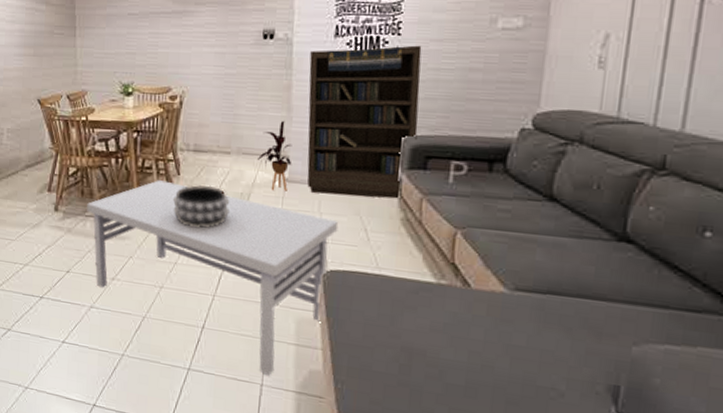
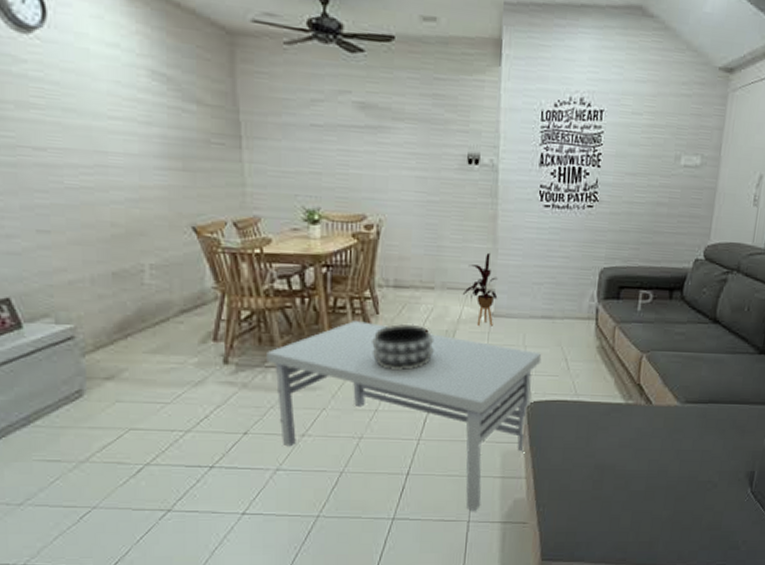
bookcase: present [307,45,422,199] -> none [512,178,618,328]

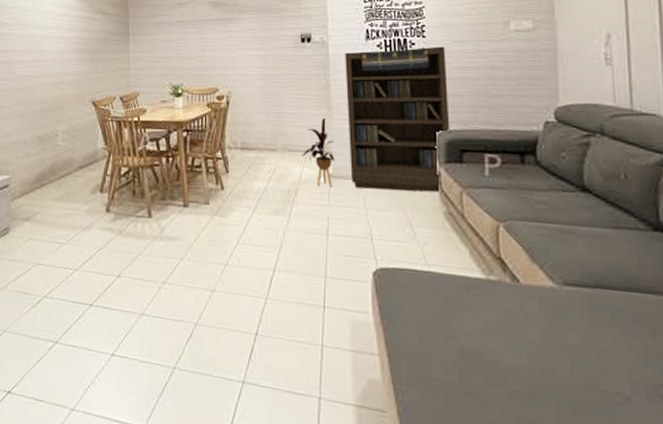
coffee table: present [267,321,542,511] -> none [138,178,385,387]
decorative bowl: present [372,323,434,370] -> none [223,182,278,226]
bookcase: none [512,178,618,328] -> present [345,46,450,193]

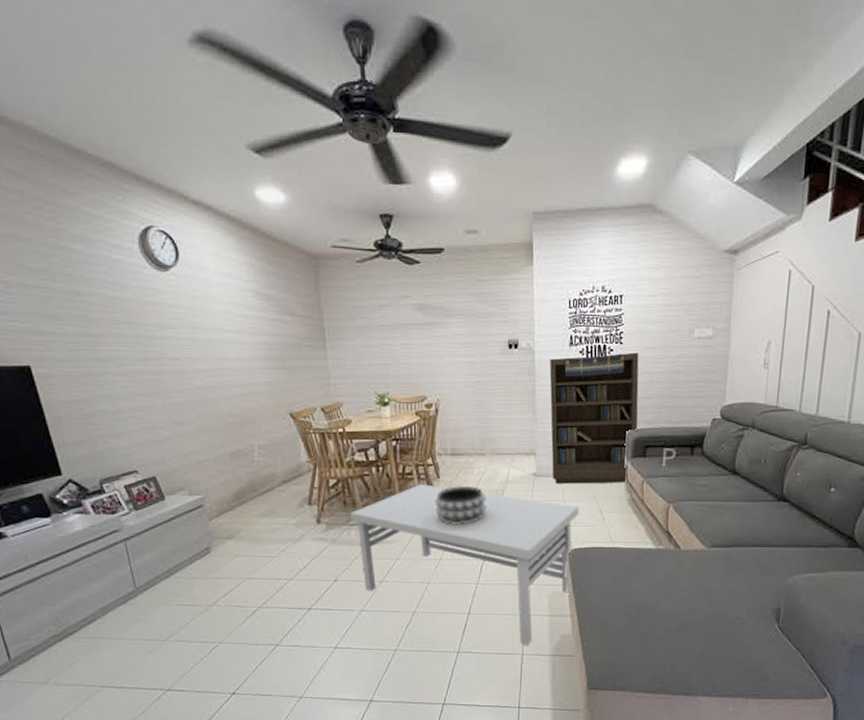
coffee table: none [138,178,385,387] -> present [350,484,580,645]
decorative bowl: none [223,182,278,226] -> present [435,485,487,524]
house plant: present [303,117,336,187] -> none [509,421,539,485]

